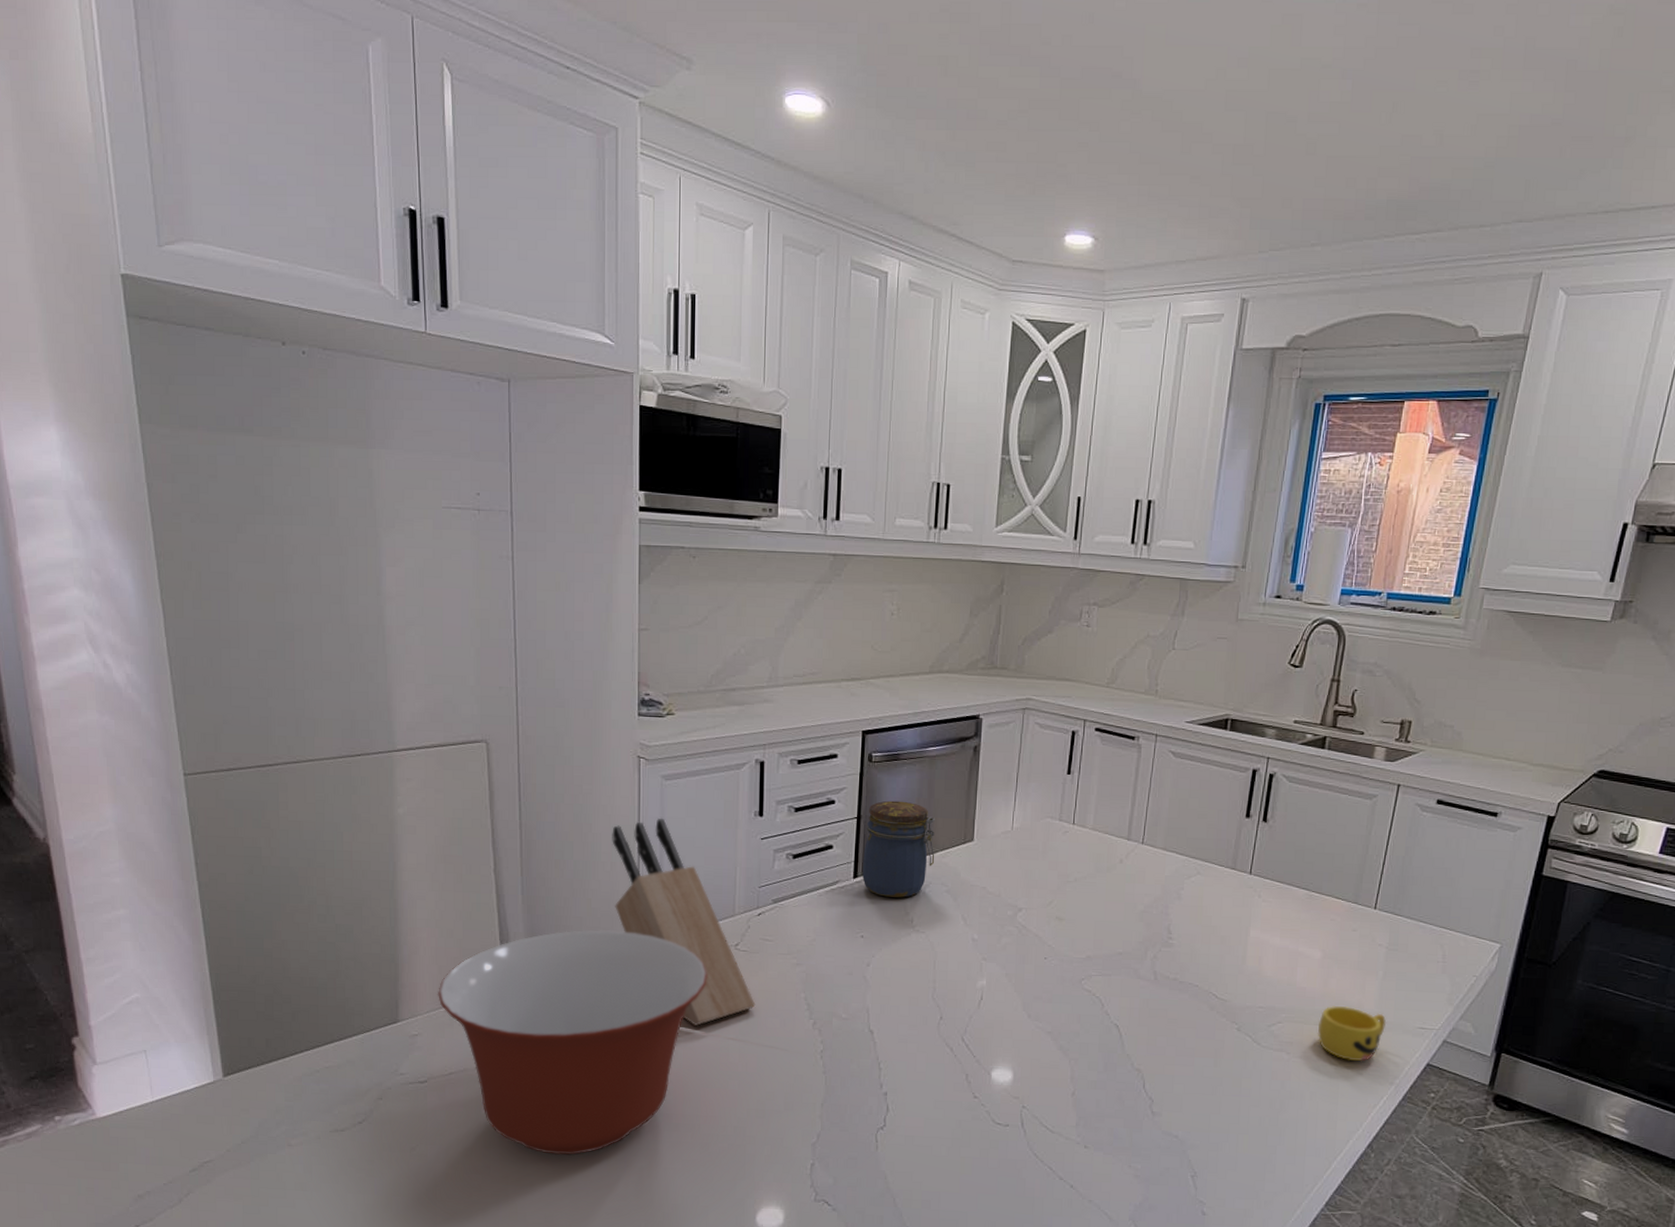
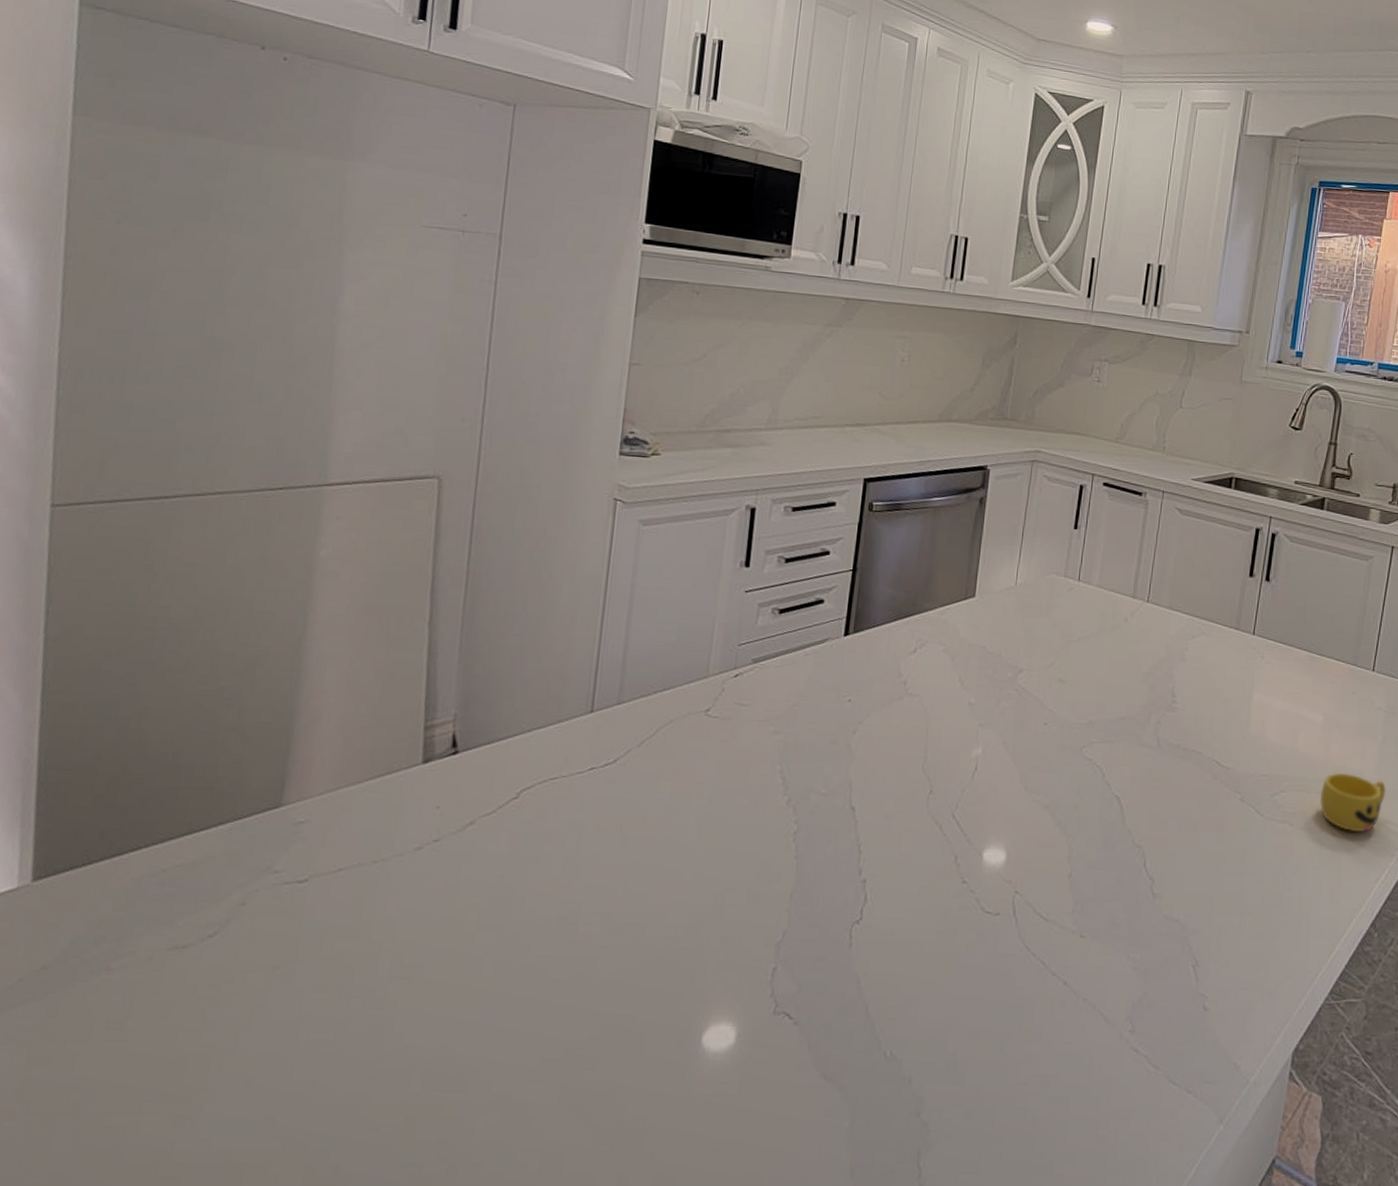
mixing bowl: present [437,930,708,1155] -> none [336,694,671,969]
knife block: present [612,817,756,1026] -> none [569,566,724,805]
jar: present [862,800,935,898] -> none [854,552,936,658]

